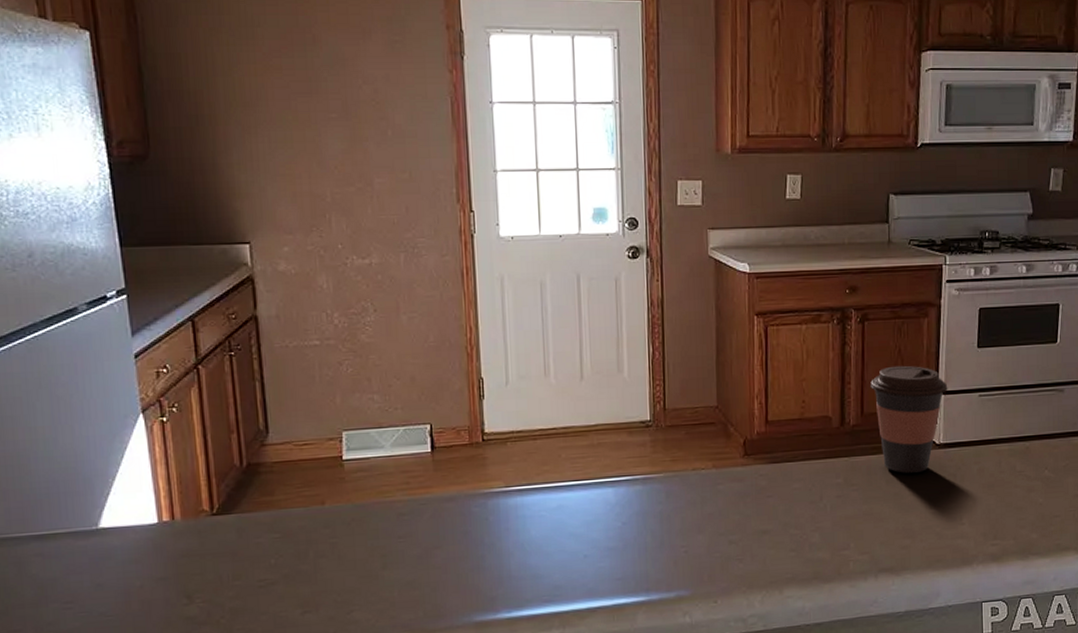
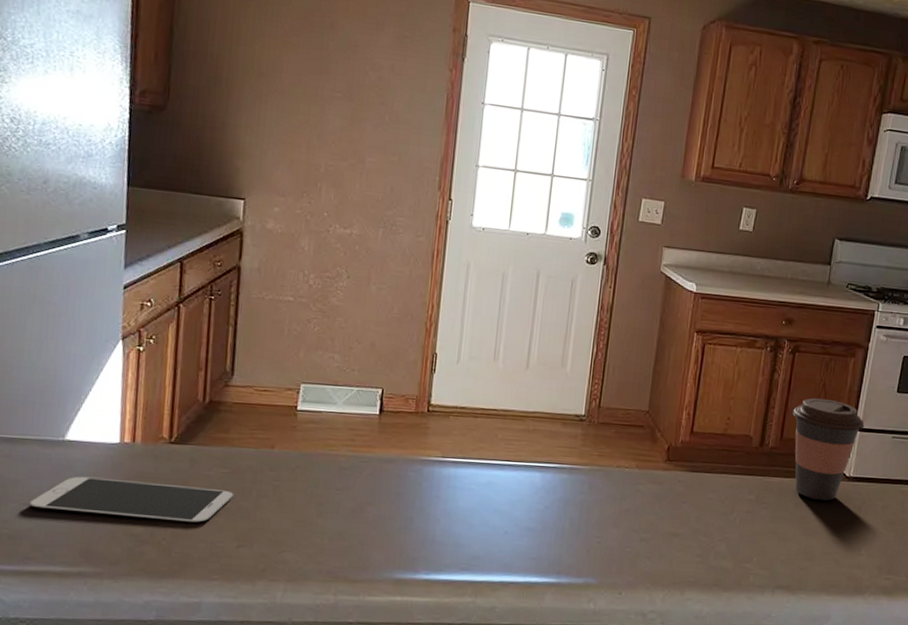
smartphone: none [71,556,290,605] -> present [29,476,234,523]

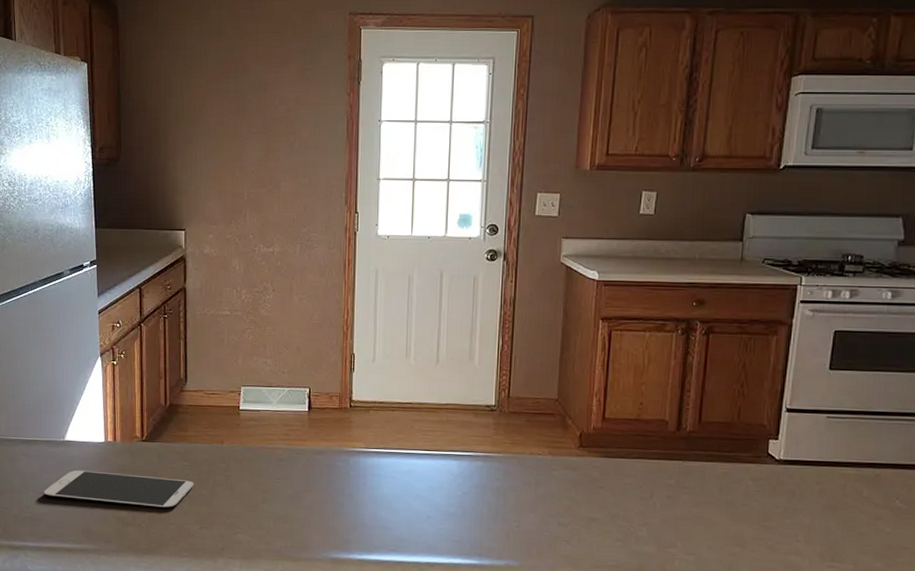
coffee cup: present [793,398,865,501] -> none [711,379,793,485]

